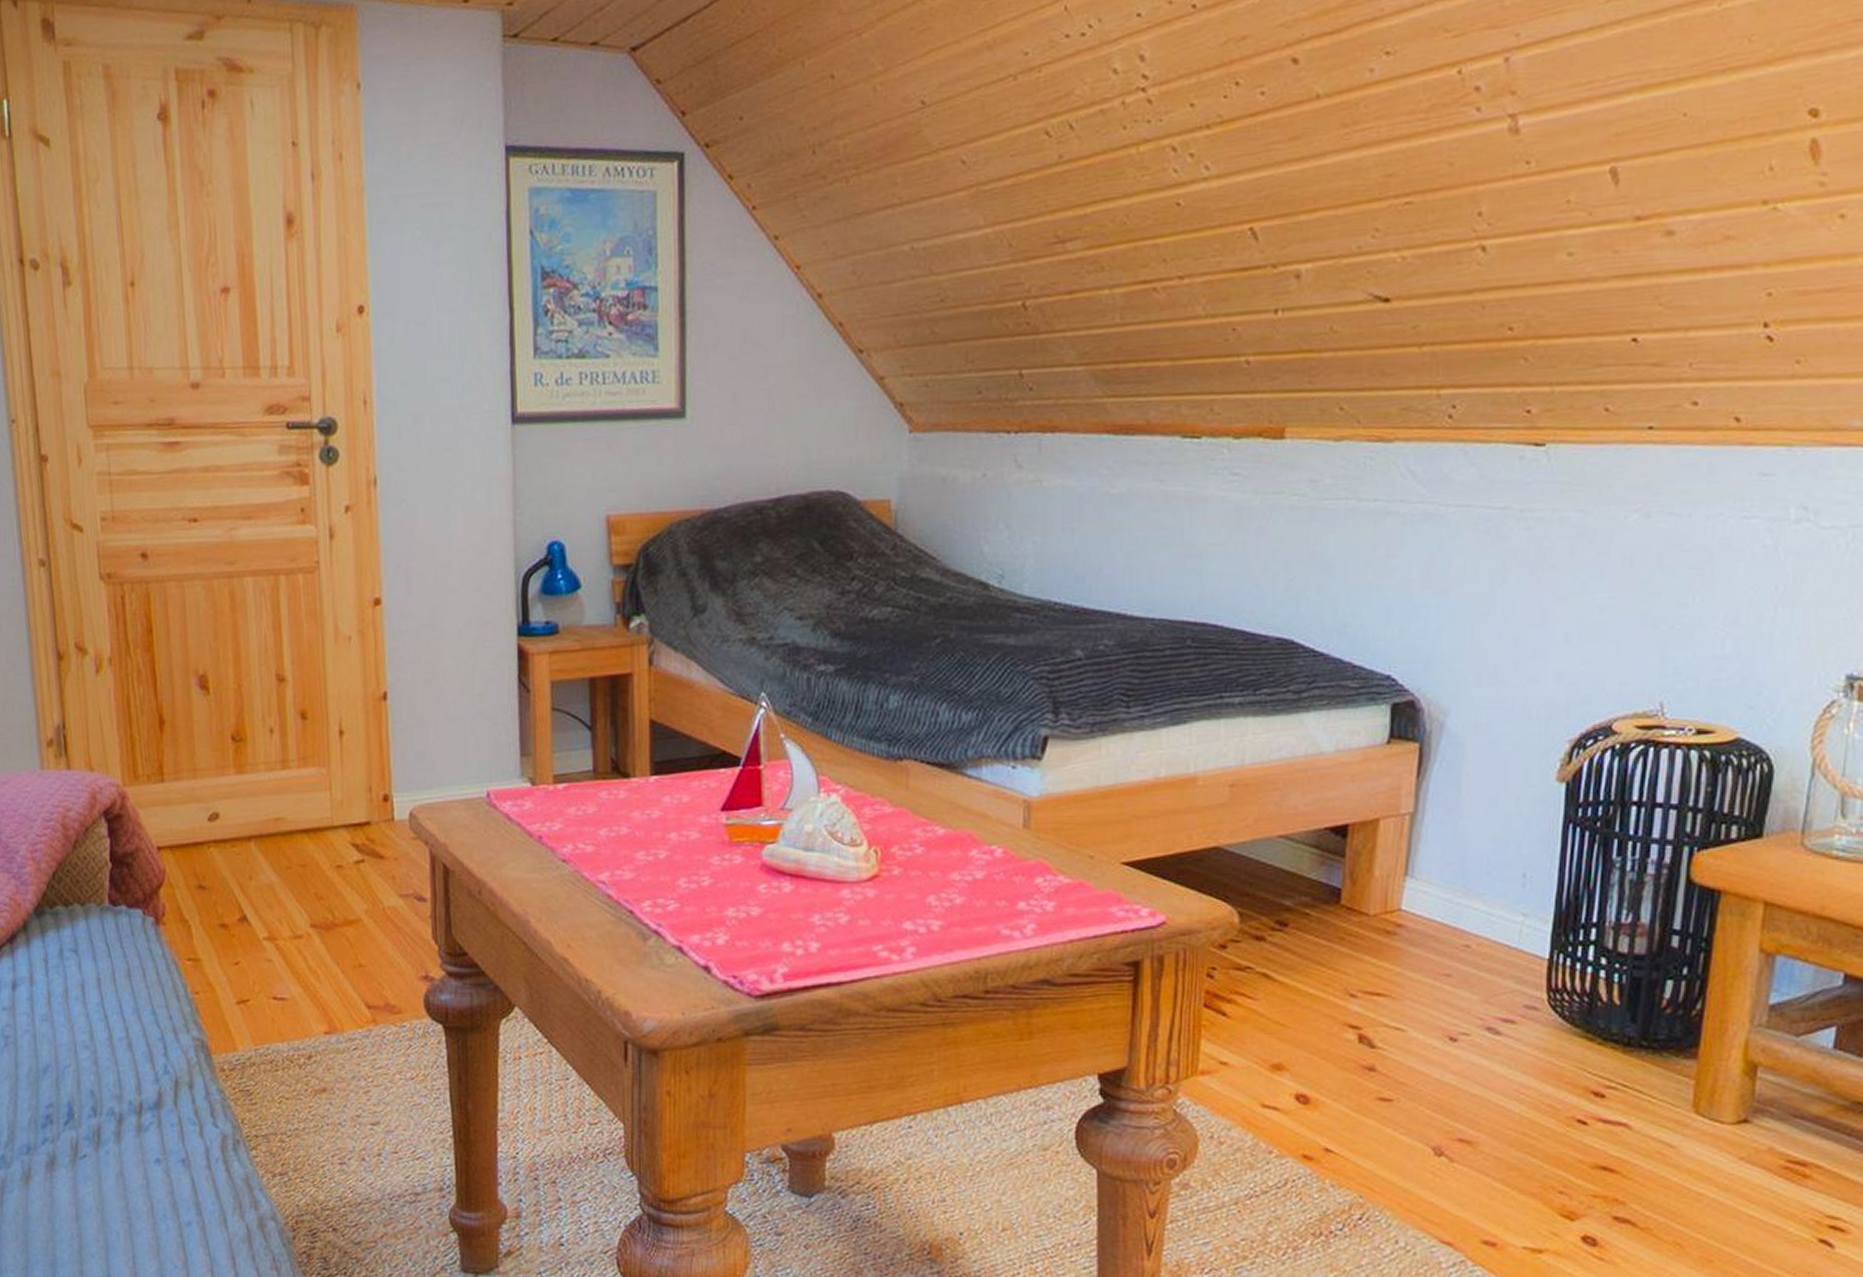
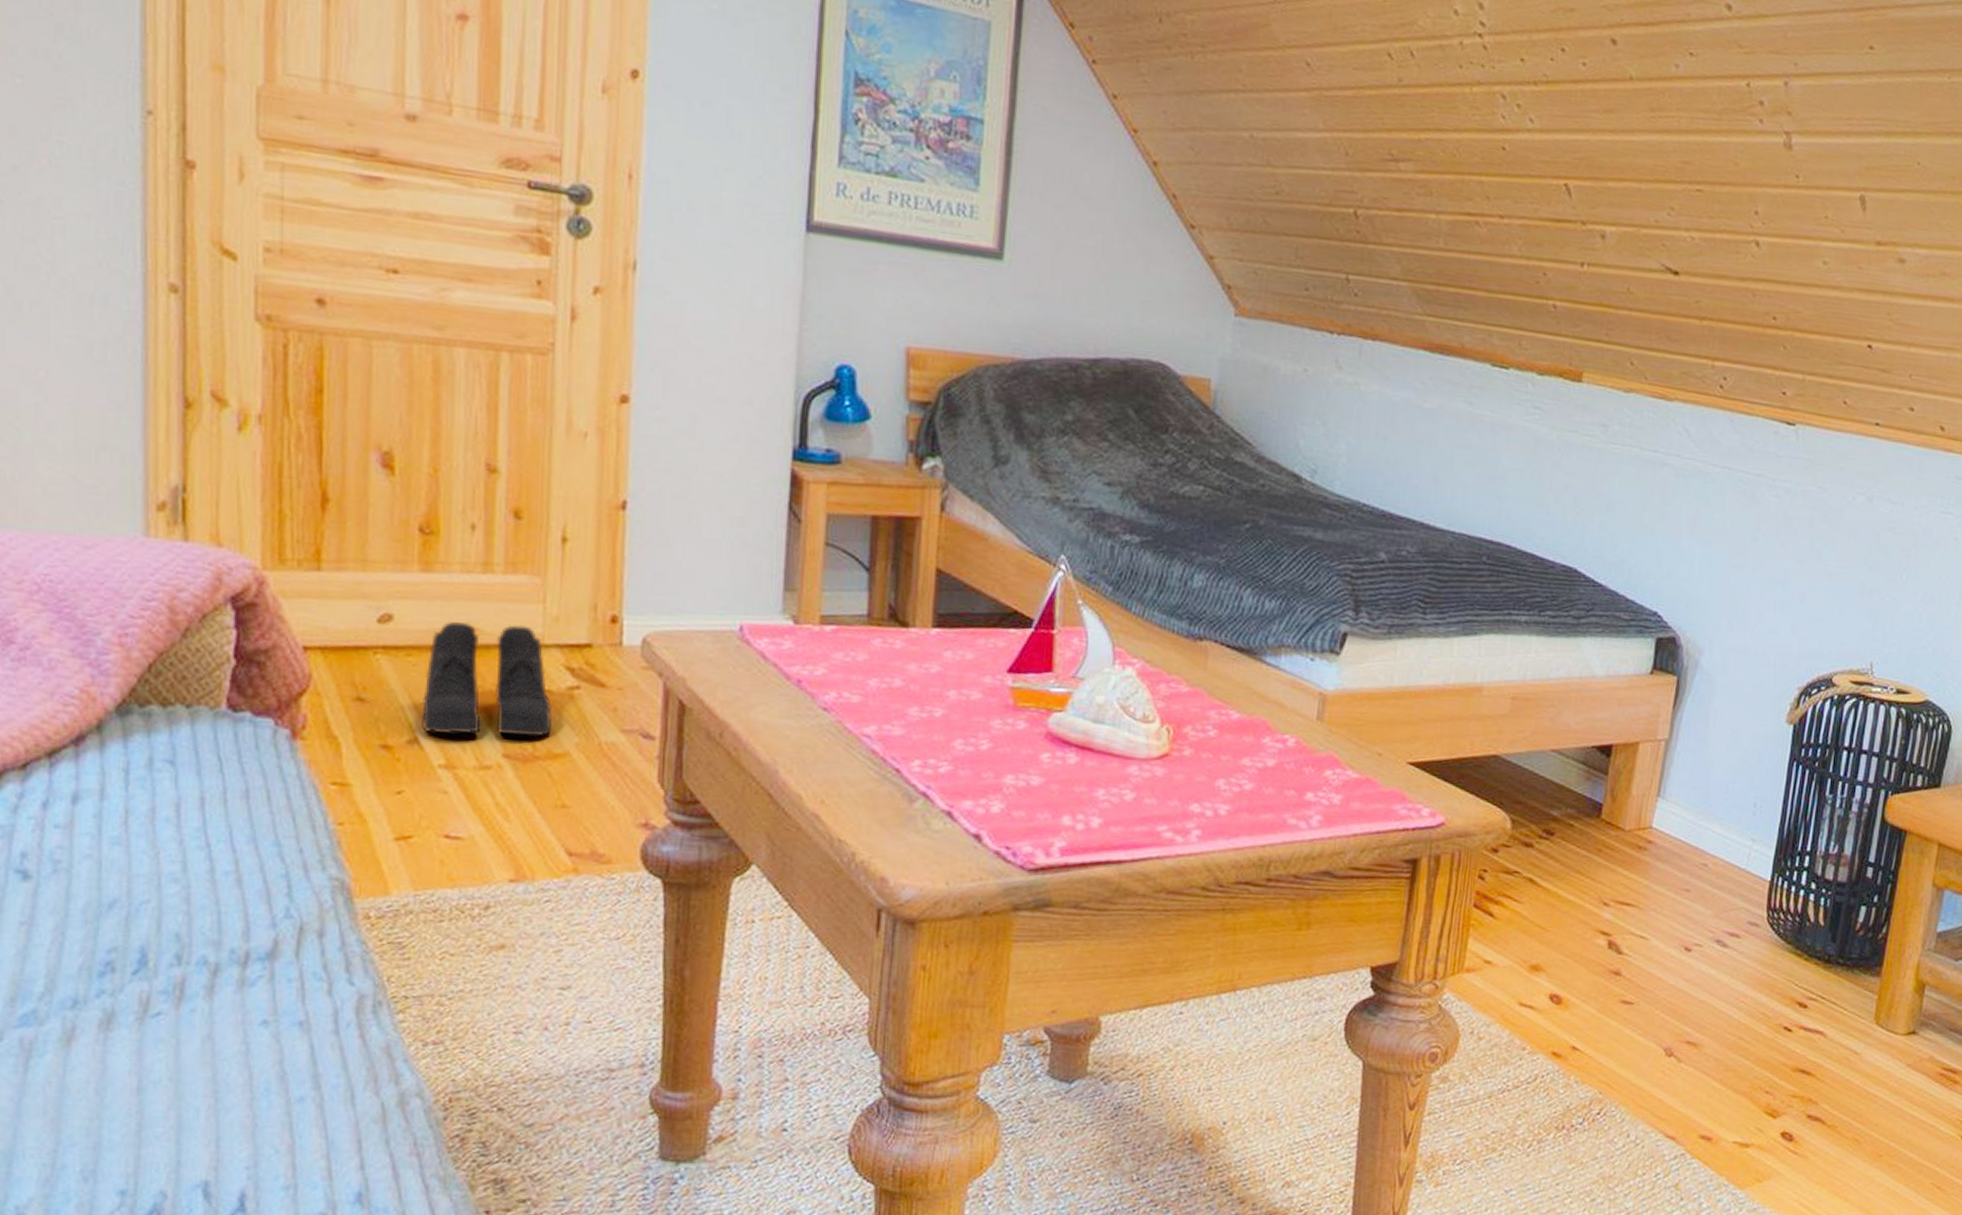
boots: none [247,811,345,910] -> present [422,622,552,737]

